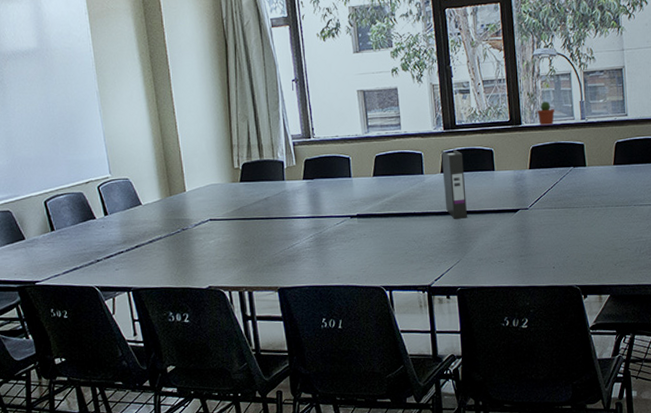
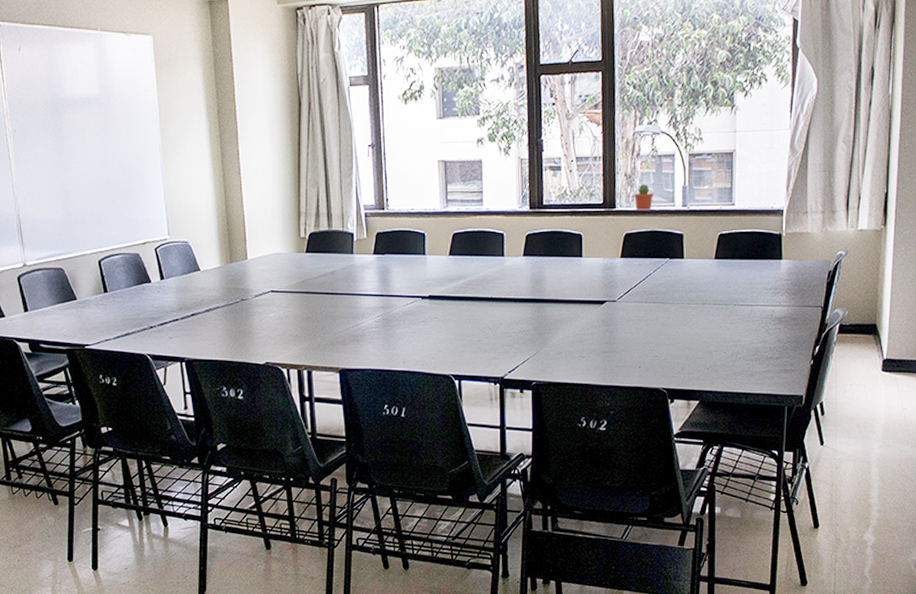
binder: present [441,149,467,219] -> none [525,231,549,307]

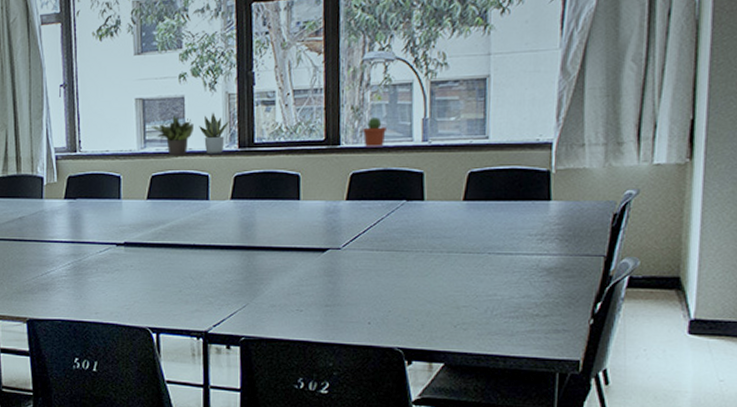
potted plant: none [452,177,490,214] -> present [150,115,194,155]
potted plant: none [495,176,522,213] -> present [199,112,229,153]

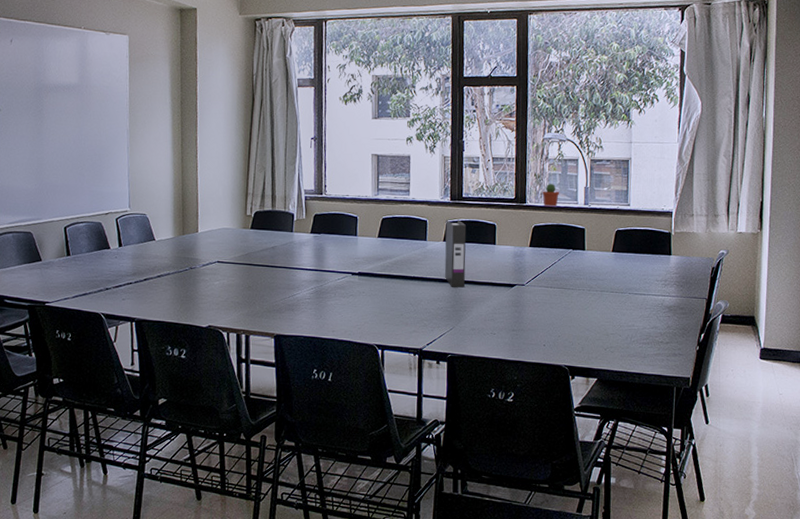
potted plant: present [150,115,194,155] -> none [383,170,417,203]
potted plant: present [199,112,229,153] -> none [421,170,444,203]
binder: none [233,171,261,255] -> present [444,219,467,288]

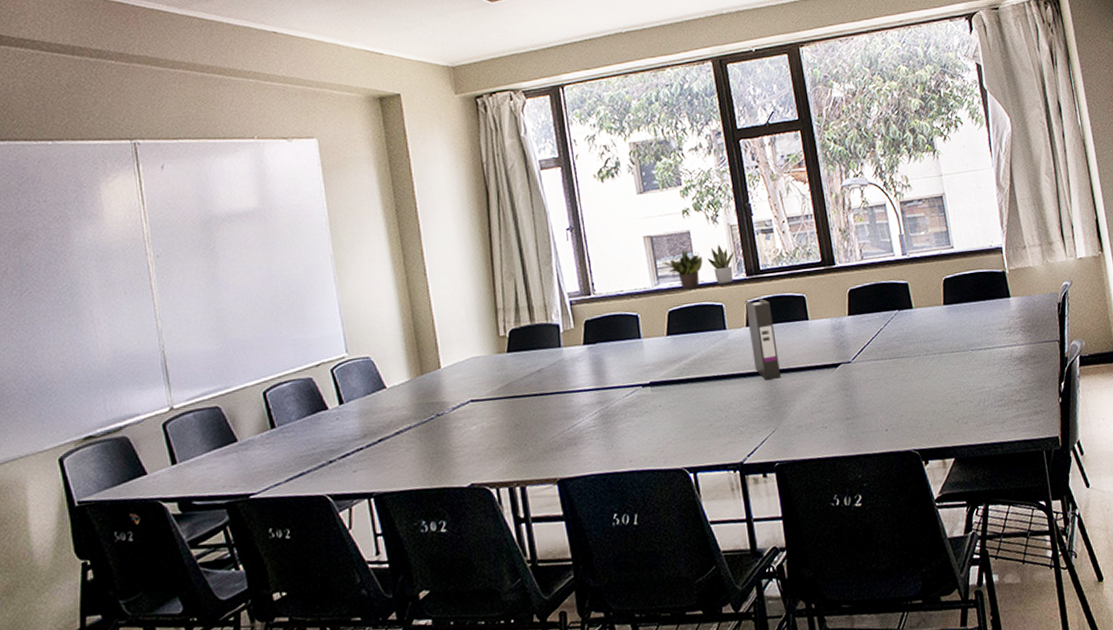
potted plant: none [383,170,417,203] -> present [661,249,703,289]
potted plant: none [421,170,444,203] -> present [707,244,735,284]
succulent plant: present [542,184,559,207] -> none [852,237,872,265]

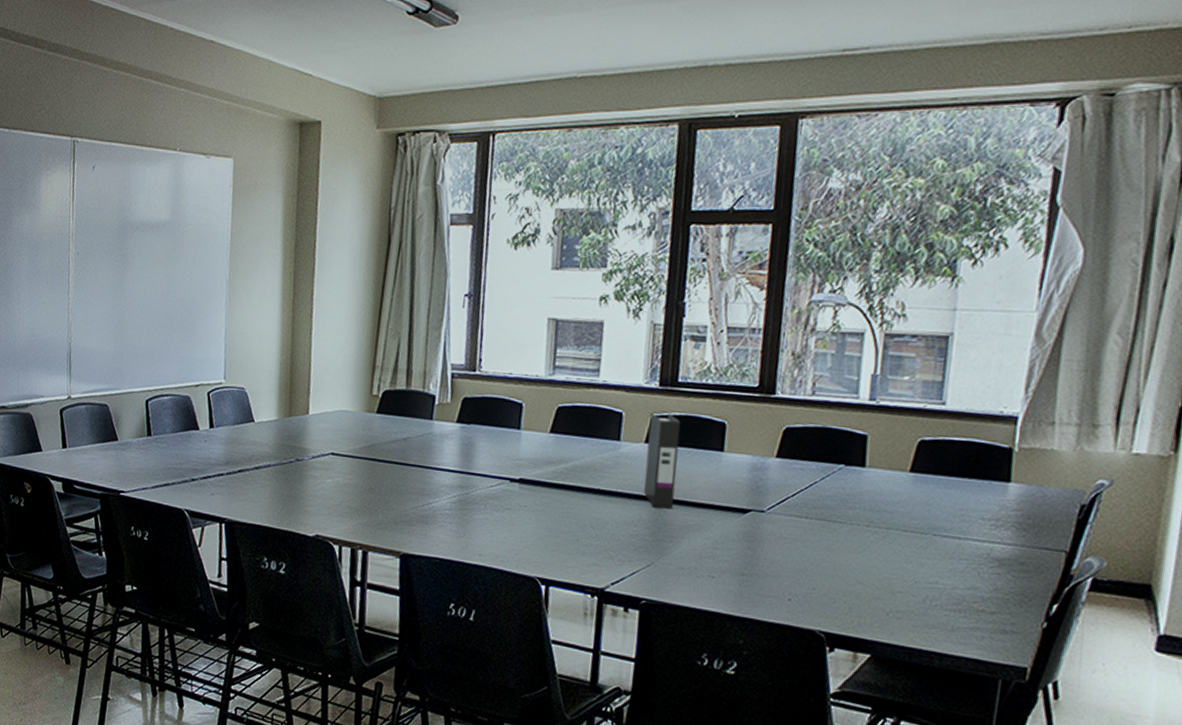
potted plant: present [661,249,703,289] -> none [562,341,611,387]
potted plant: present [707,244,735,284] -> none [617,343,652,390]

